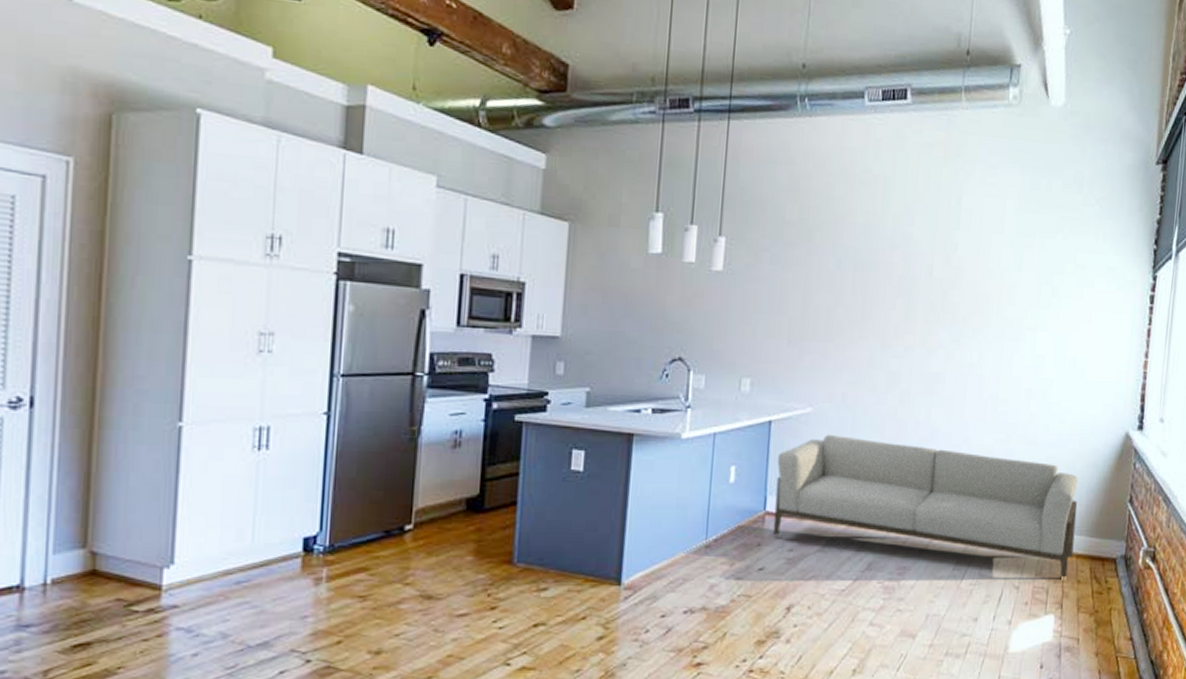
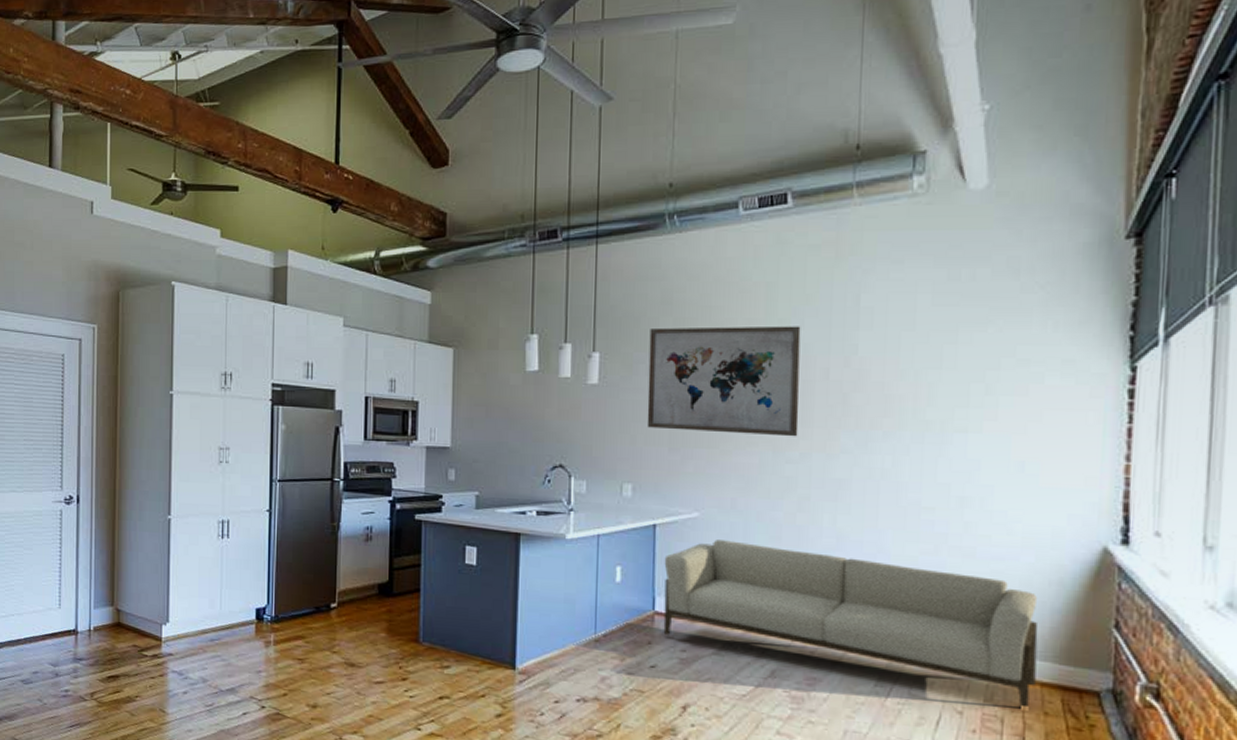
wall art: none [768,214,912,332] -> present [647,326,801,437]

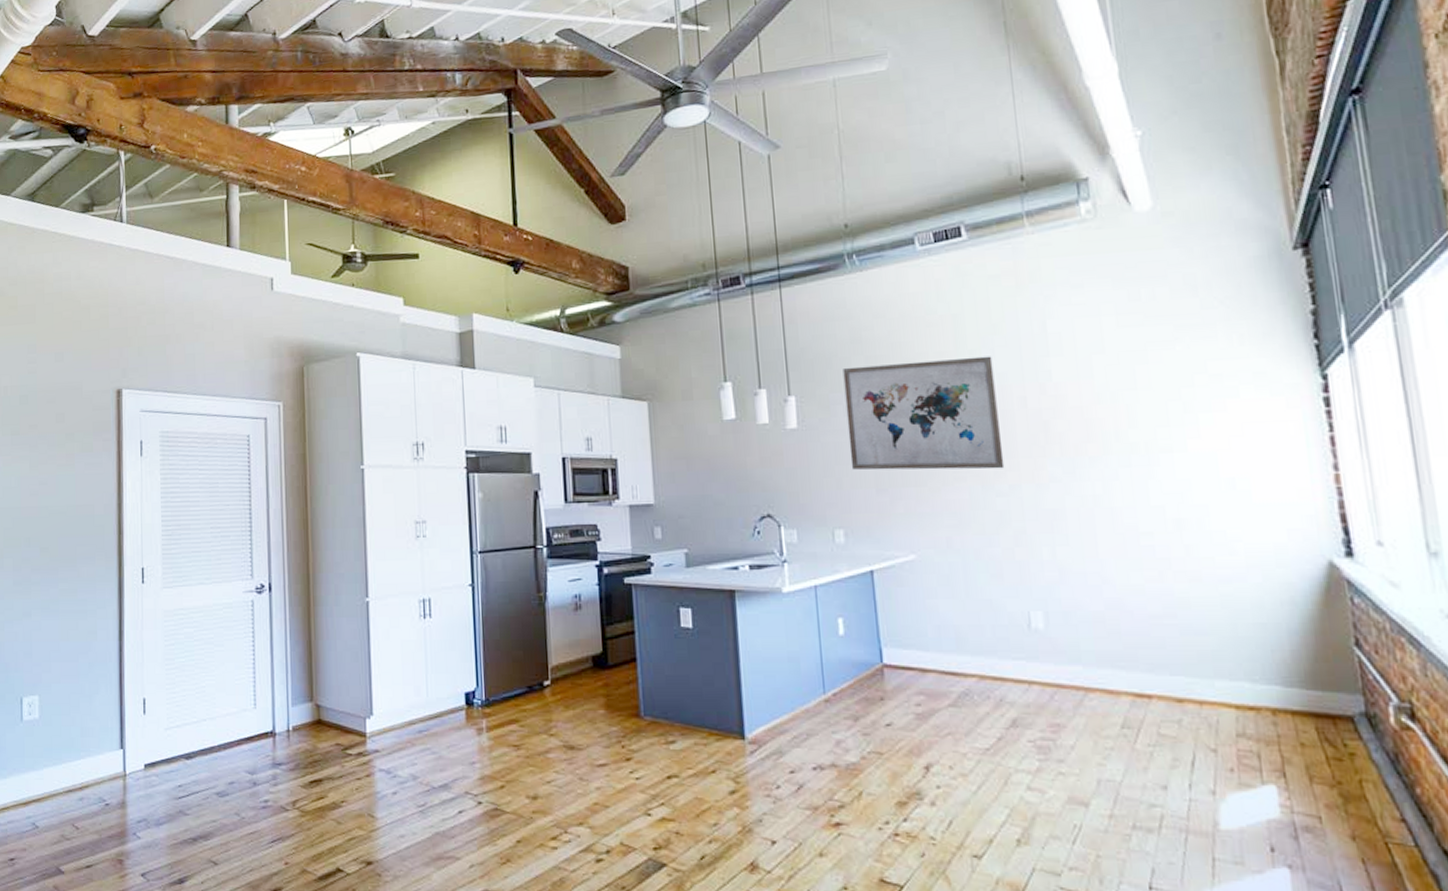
sofa: present [663,540,1039,709] -> none [886,582,1286,741]

